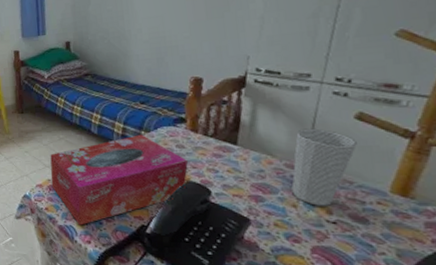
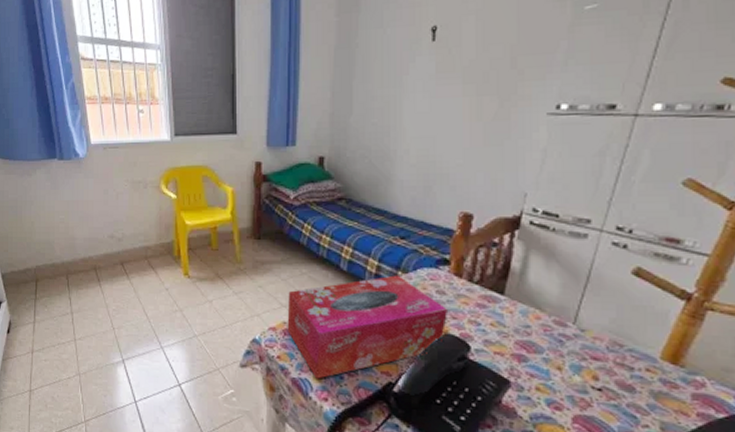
cup: present [291,128,357,206] -> none [558,281,631,370]

